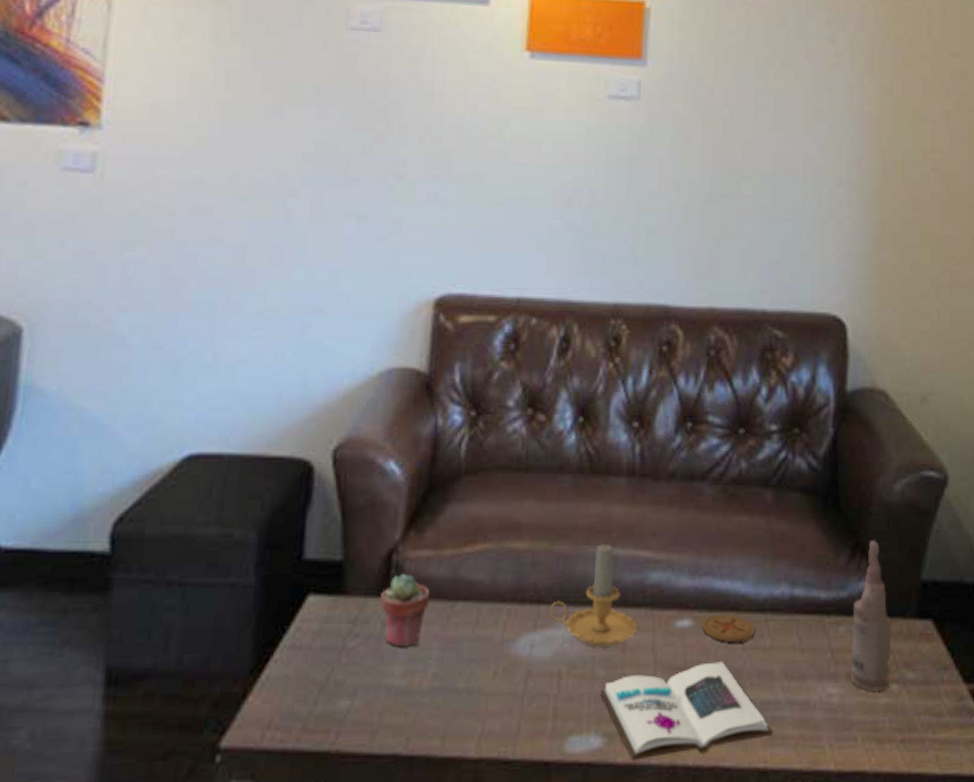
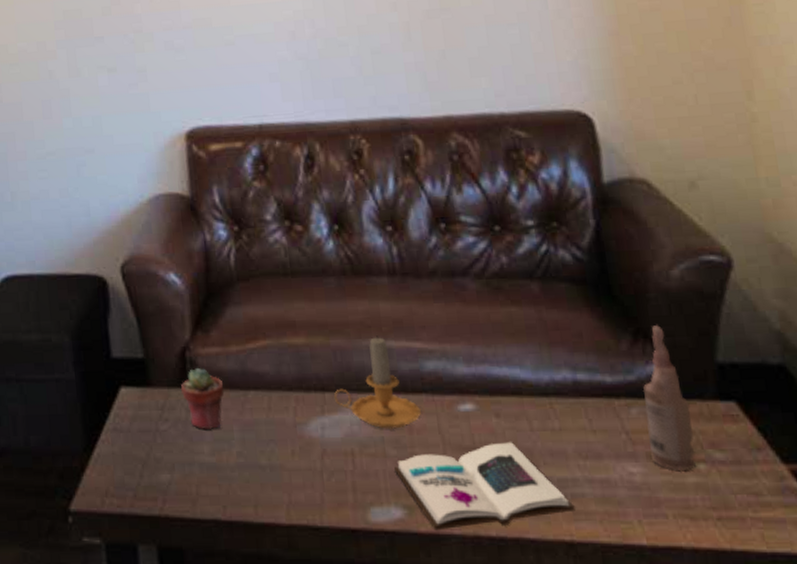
coaster: present [702,615,755,643] -> none [485,399,541,425]

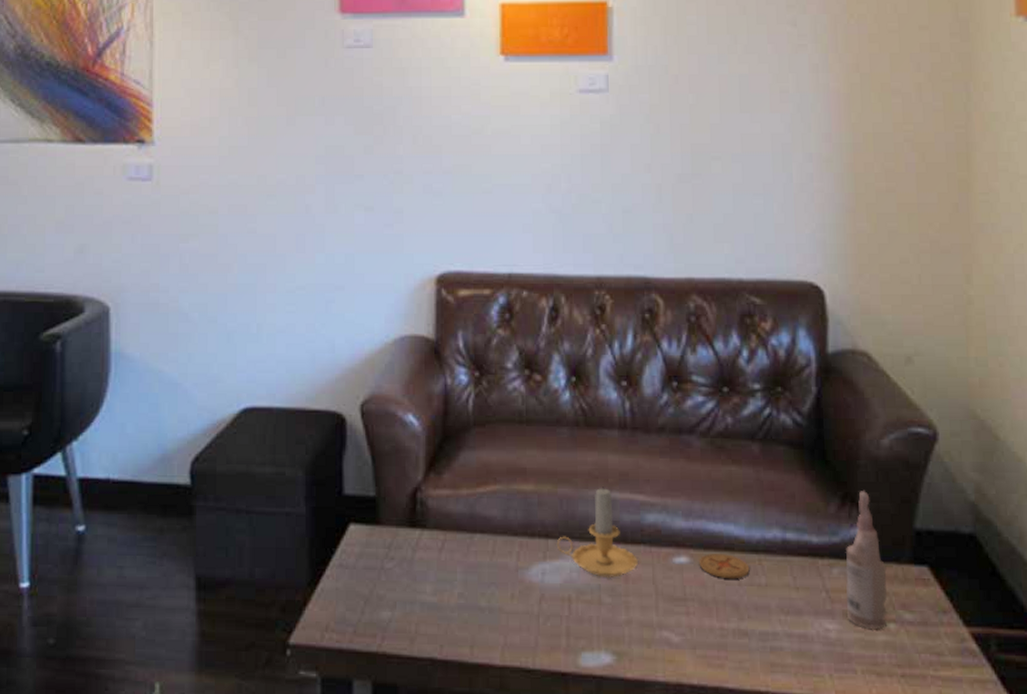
potted succulent: present [180,367,225,431] -> none [408,508,452,571]
book: present [394,442,575,531] -> none [608,595,773,677]
coaster: none [485,399,541,425] -> present [699,554,750,579]

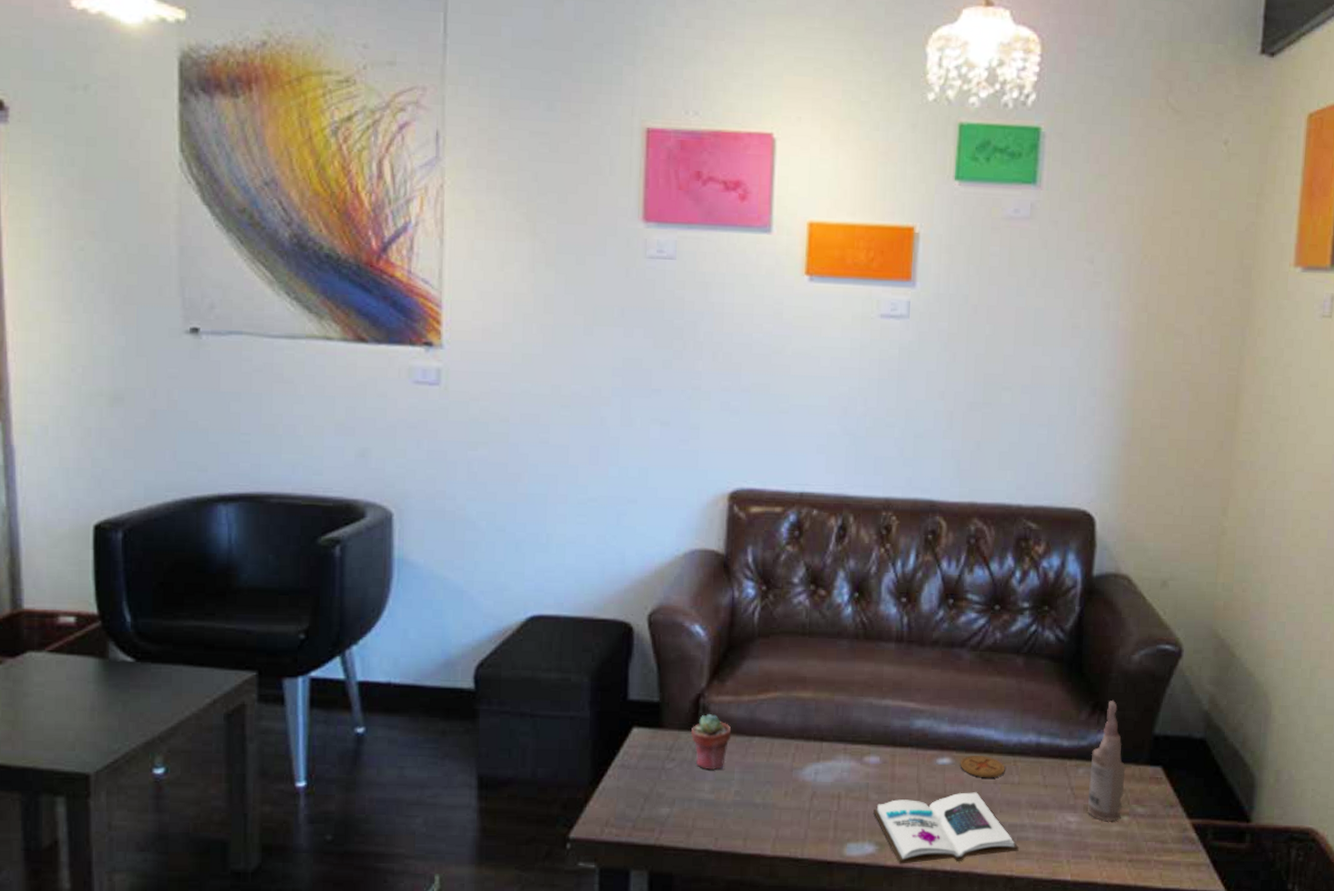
potted succulent: none [408,508,452,571] -> present [690,713,732,771]
candle: present [556,487,638,579] -> none [830,695,904,778]
book: none [608,595,773,677] -> present [873,792,1019,864]

